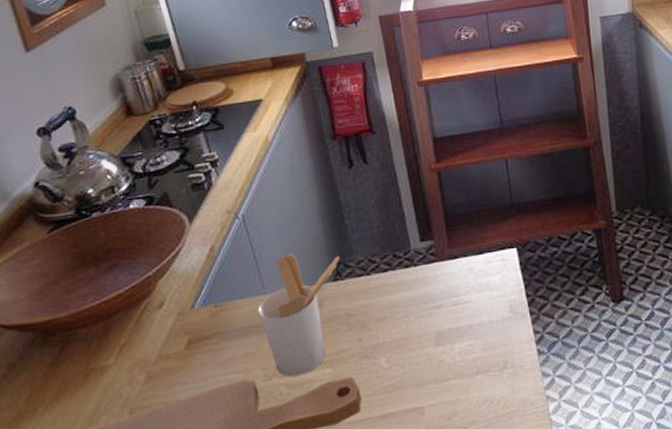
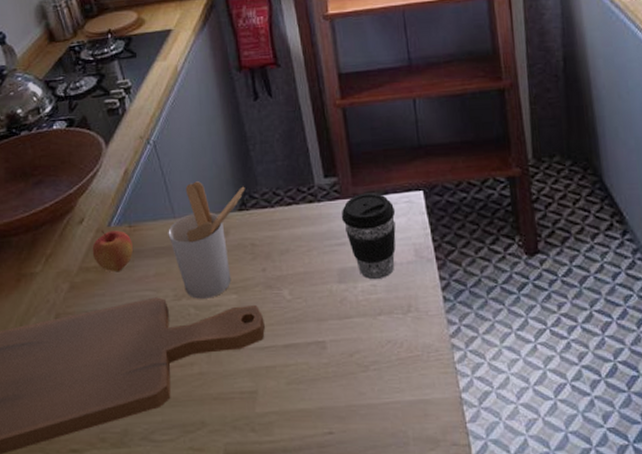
apple: none [173,312,219,357] -> present [92,230,133,272]
coffee cup: none [437,253,492,340] -> present [341,193,396,280]

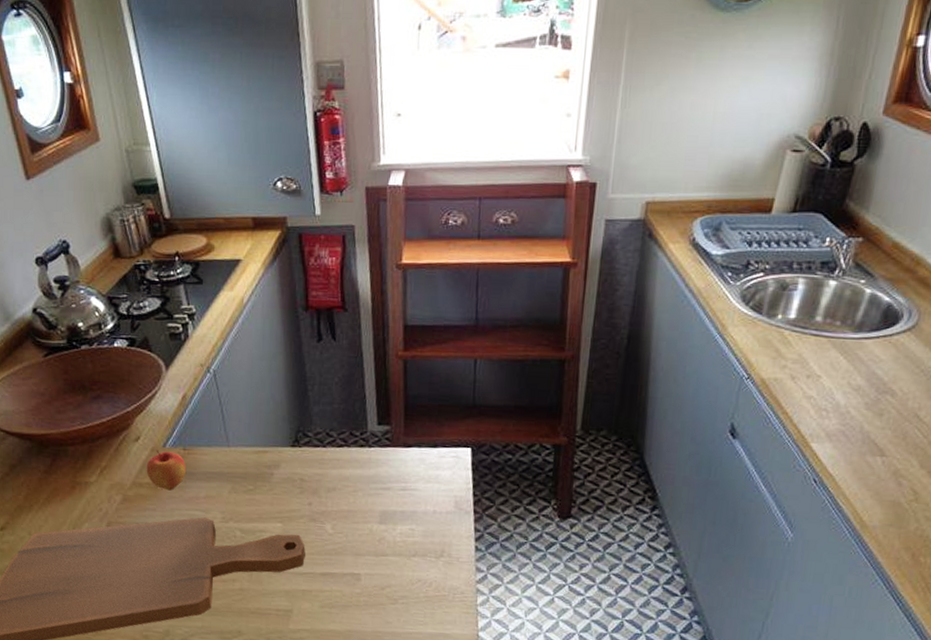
utensil holder: present [168,181,245,299] -> none [221,414,300,524]
coffee cup: present [341,193,396,280] -> none [389,444,442,525]

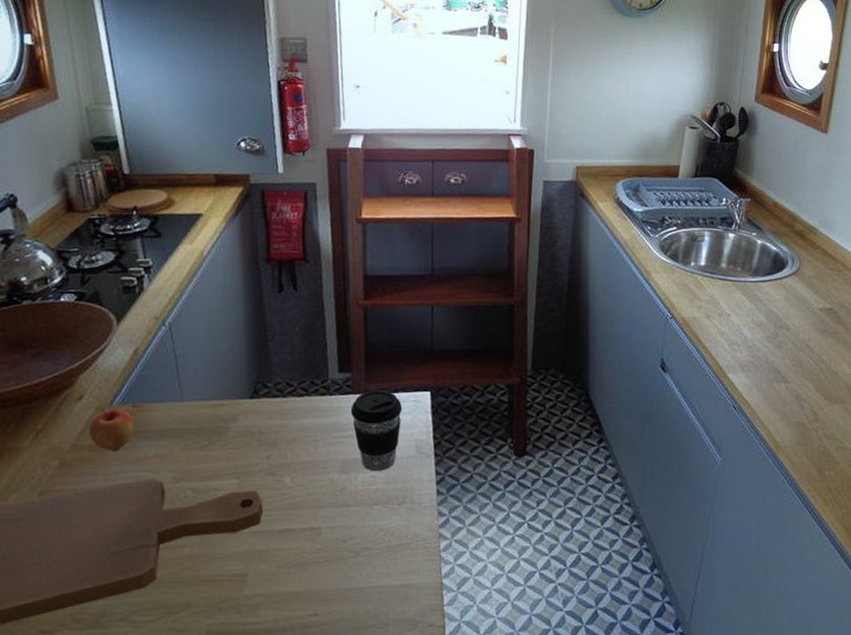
coffee cup: none [389,444,442,525] -> present [350,390,403,472]

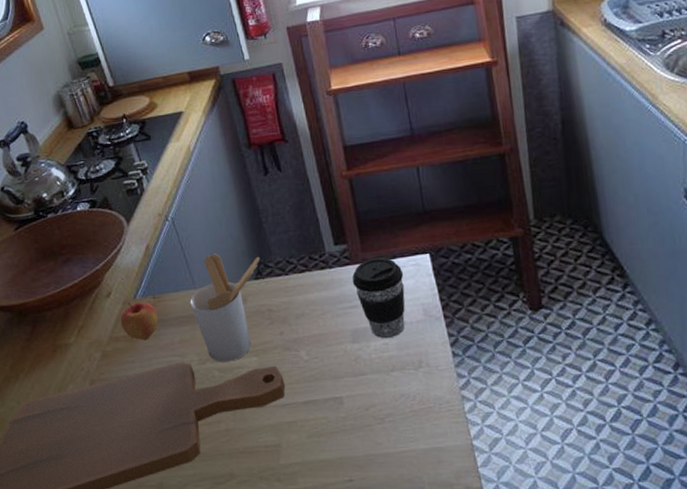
utensil holder: none [173,366,259,482] -> present [190,253,260,362]

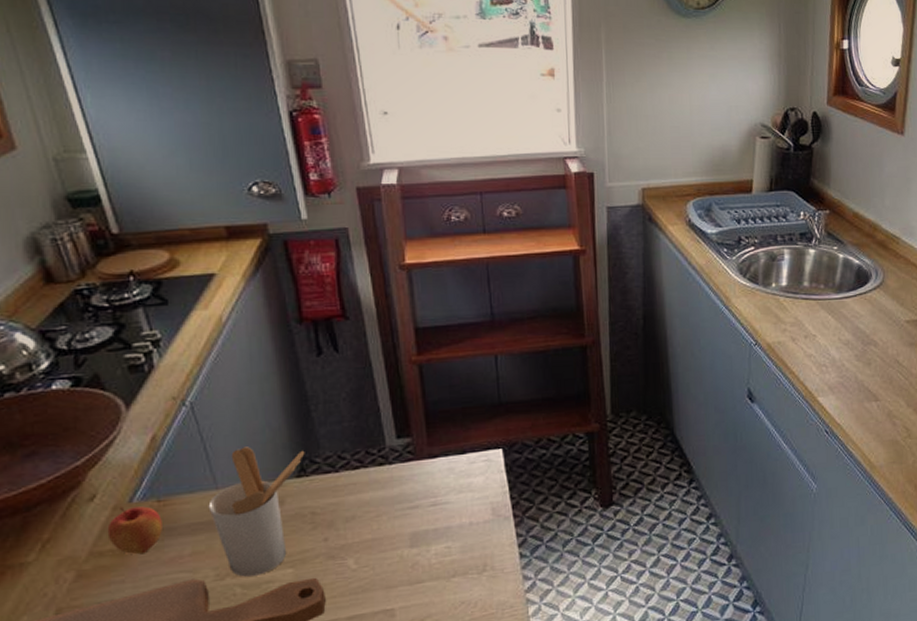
coffee cup: present [352,257,405,339] -> none [414,452,473,542]

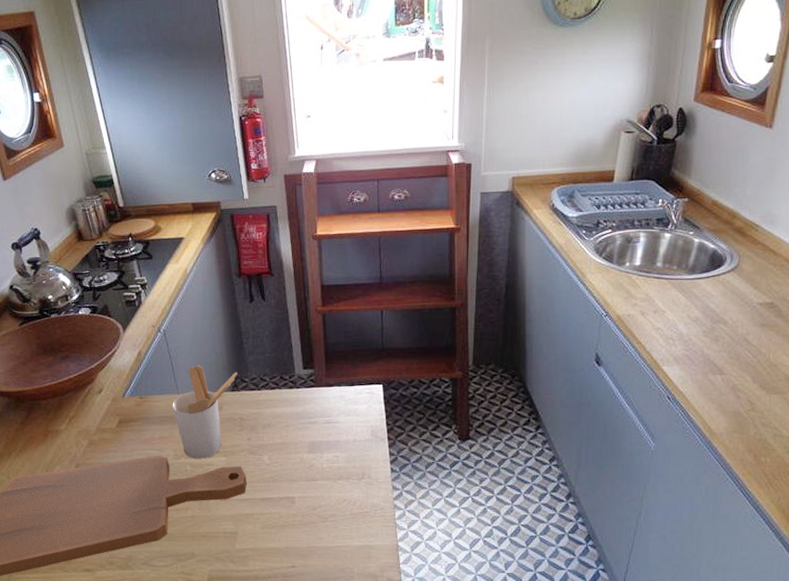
apple: present [107,506,162,555] -> none [108,399,142,434]

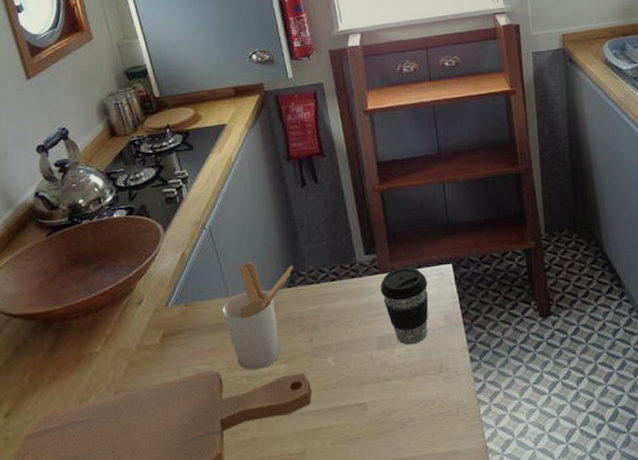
coffee cup: none [314,384,359,452] -> present [380,267,429,345]

